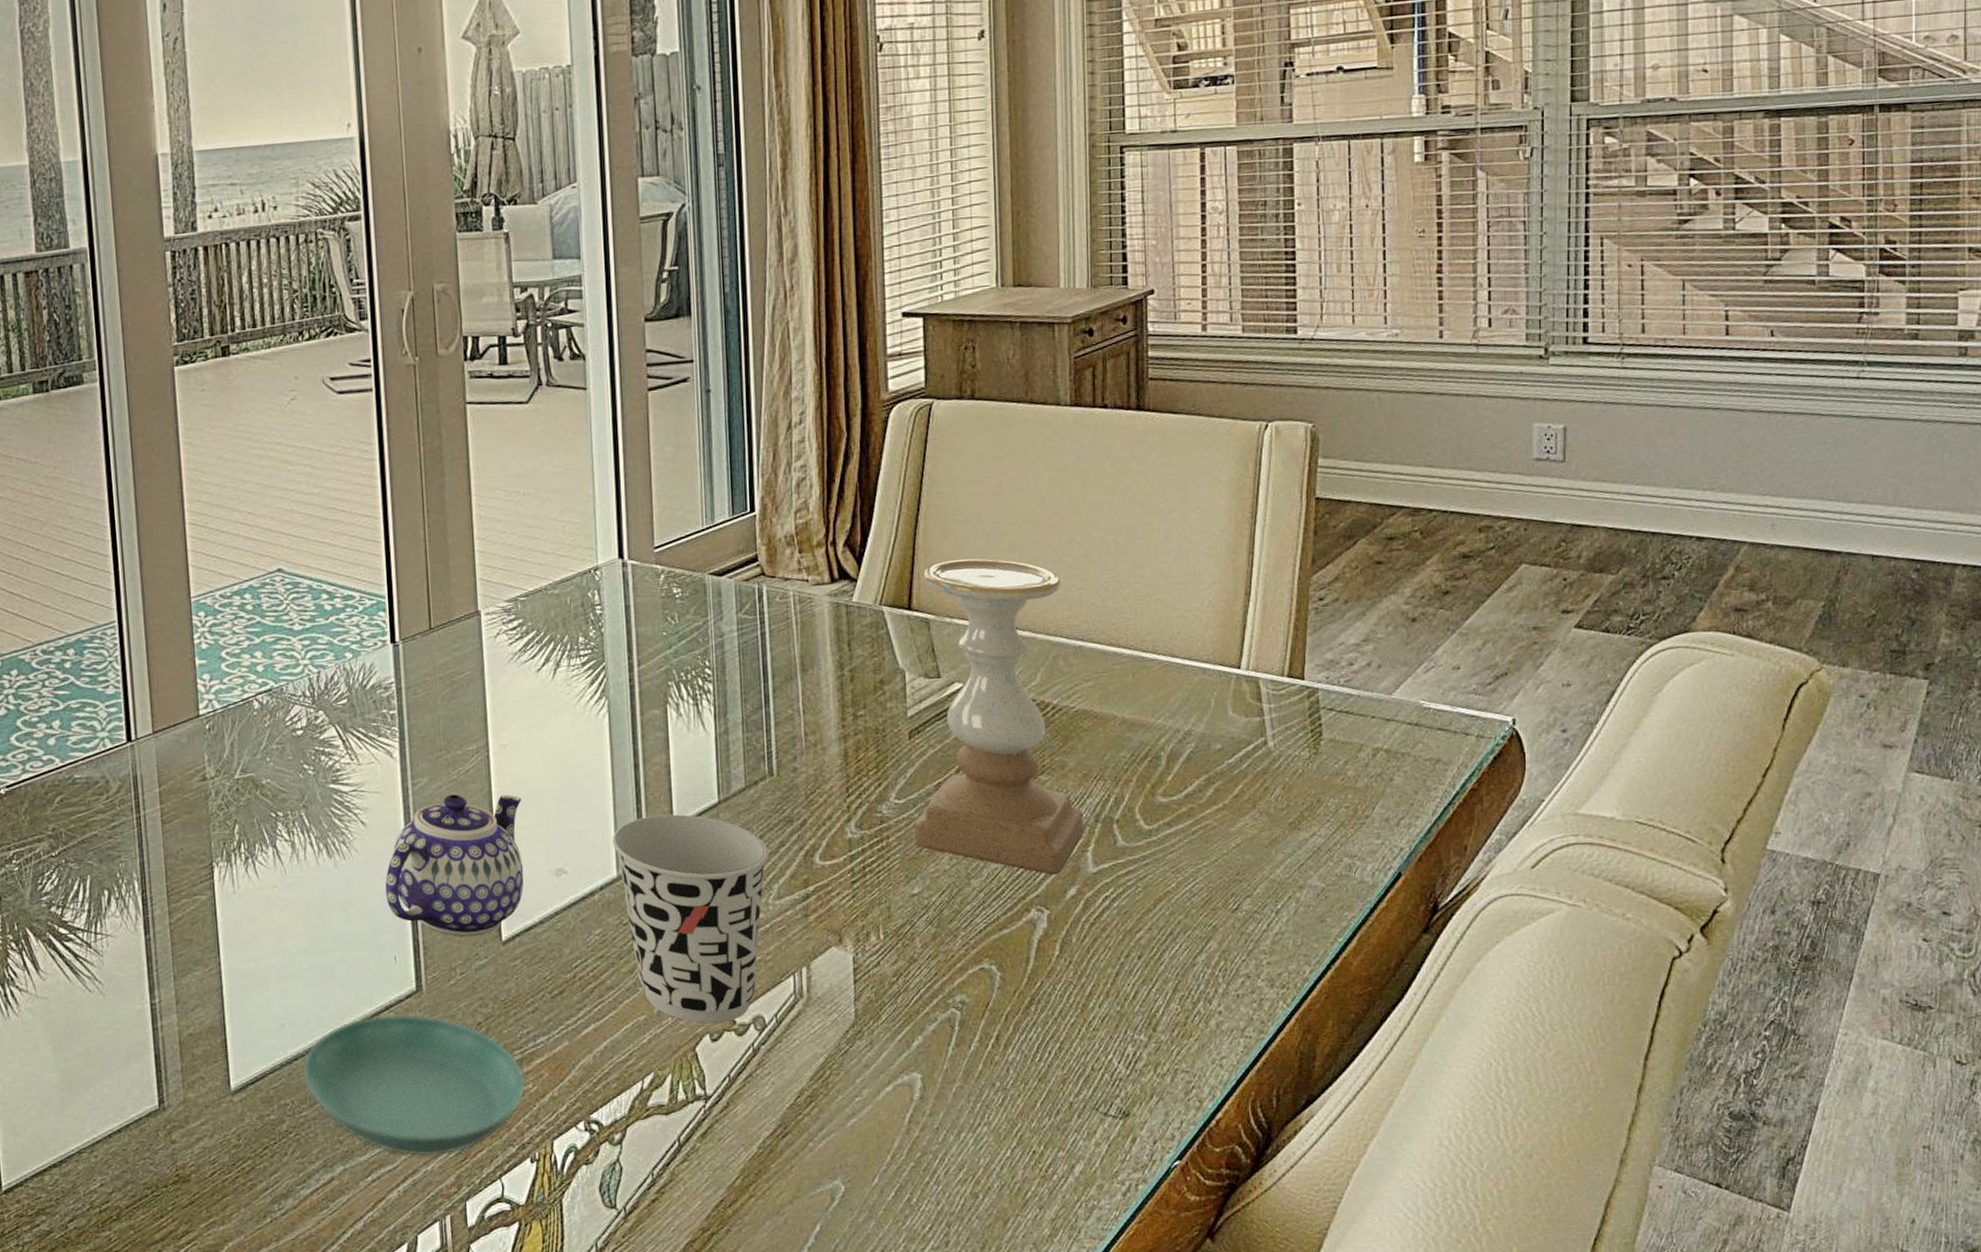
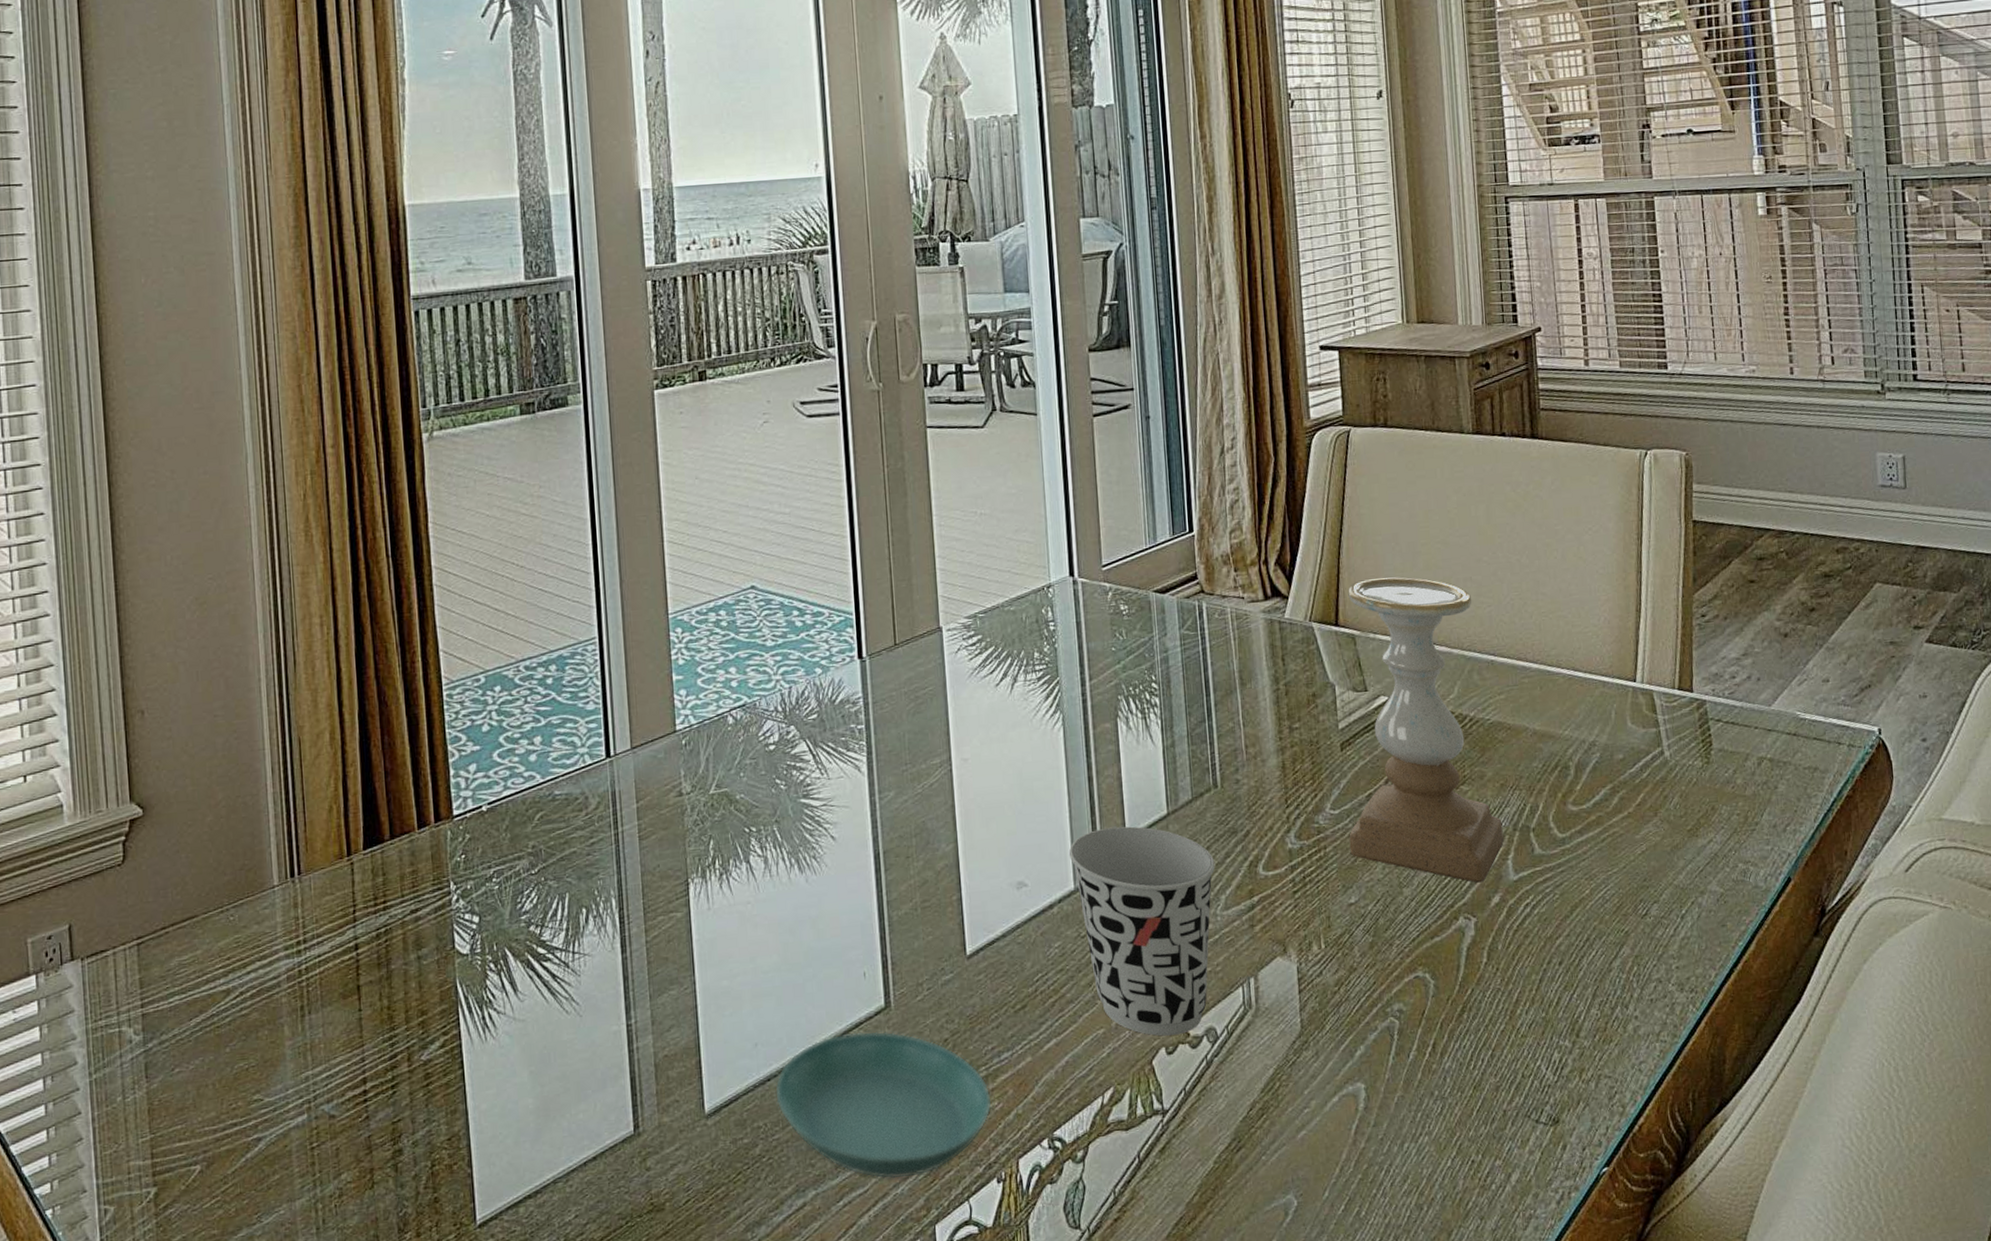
teapot: present [385,794,524,937] -> none [854,807,987,952]

